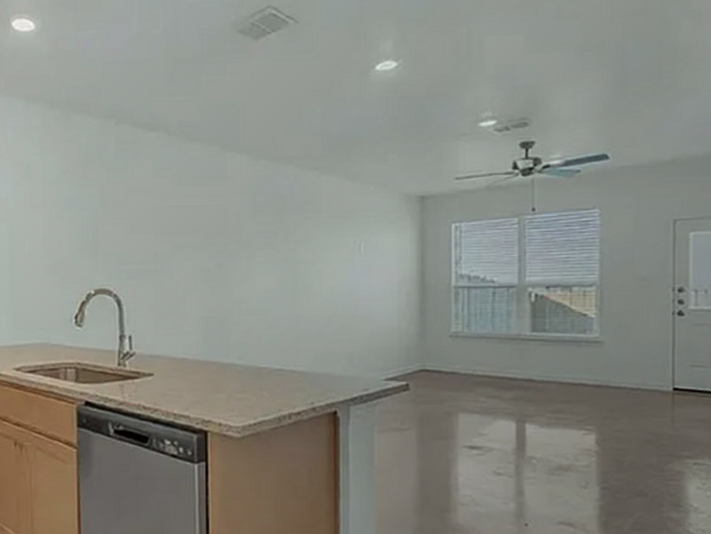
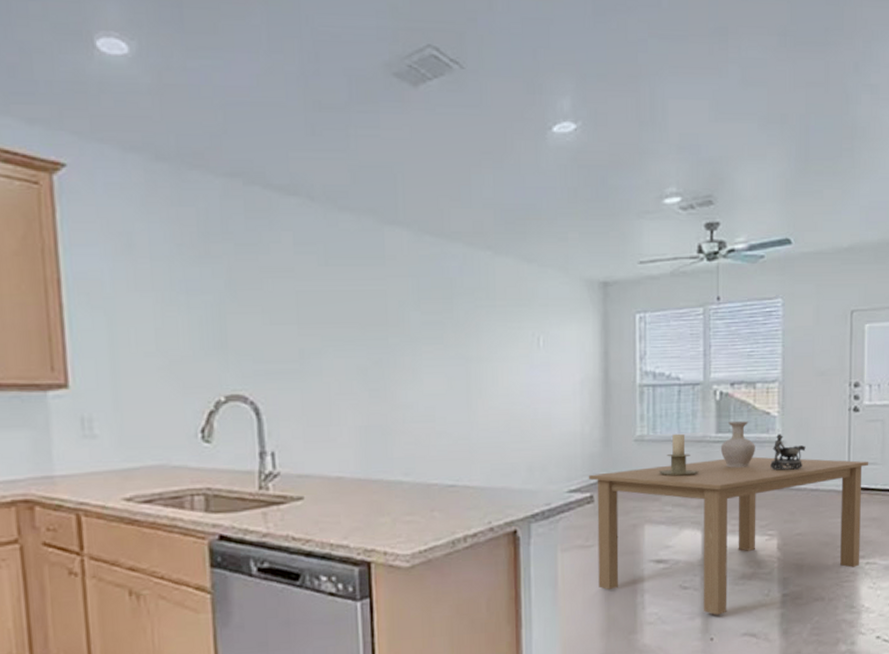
dining table: none [404,355,696,502] -> present [588,456,869,615]
candle holder: none [472,331,513,370] -> present [658,433,699,477]
vase: none [535,321,572,365] -> present [720,421,755,468]
decorative bowl: none [588,335,626,370] -> present [770,434,806,471]

